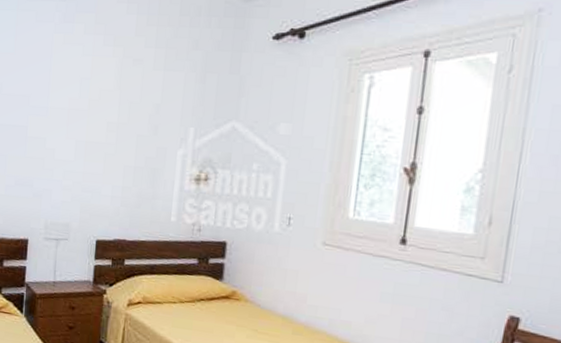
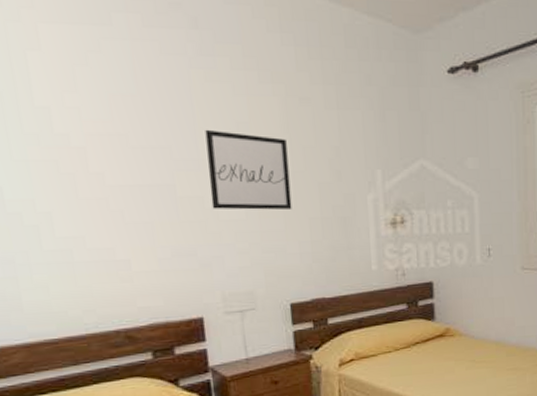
wall art: none [50,82,117,156] -> present [205,129,292,210]

